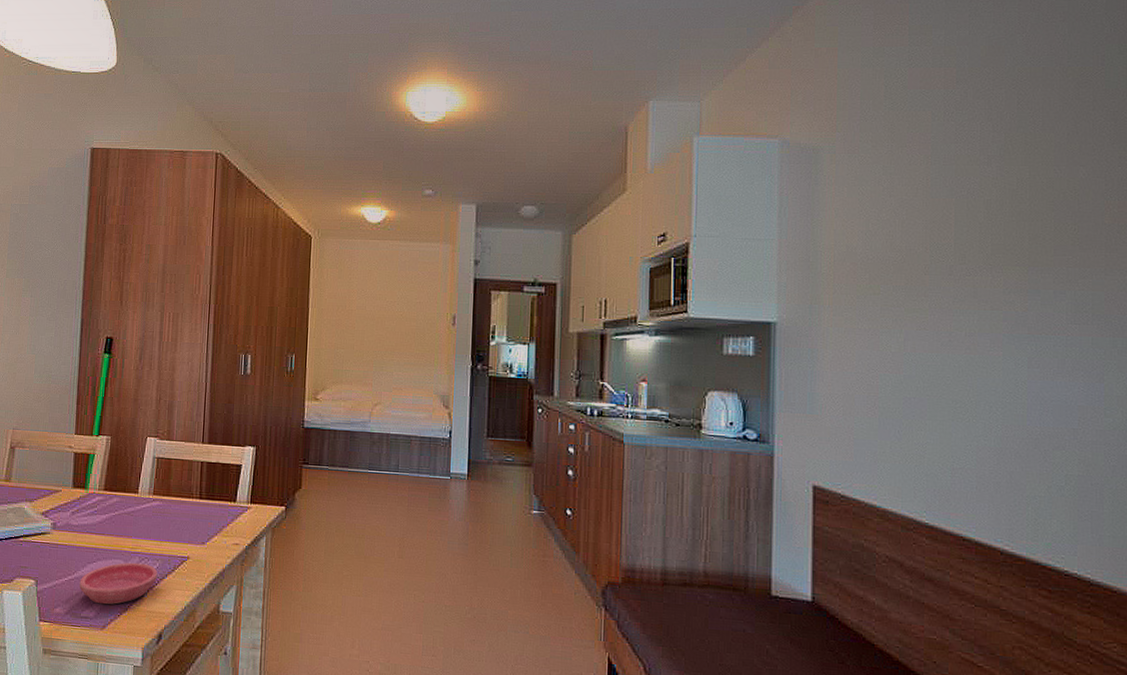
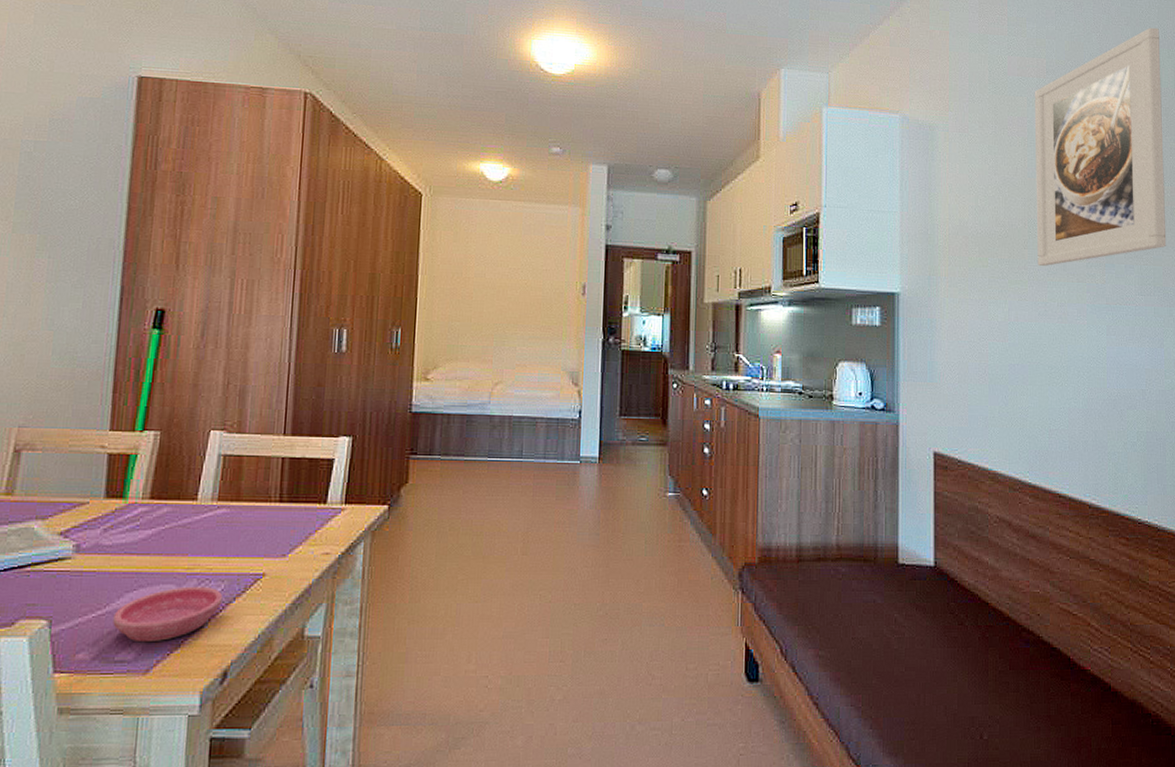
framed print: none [940,21,1111,293] -> present [1034,27,1167,266]

